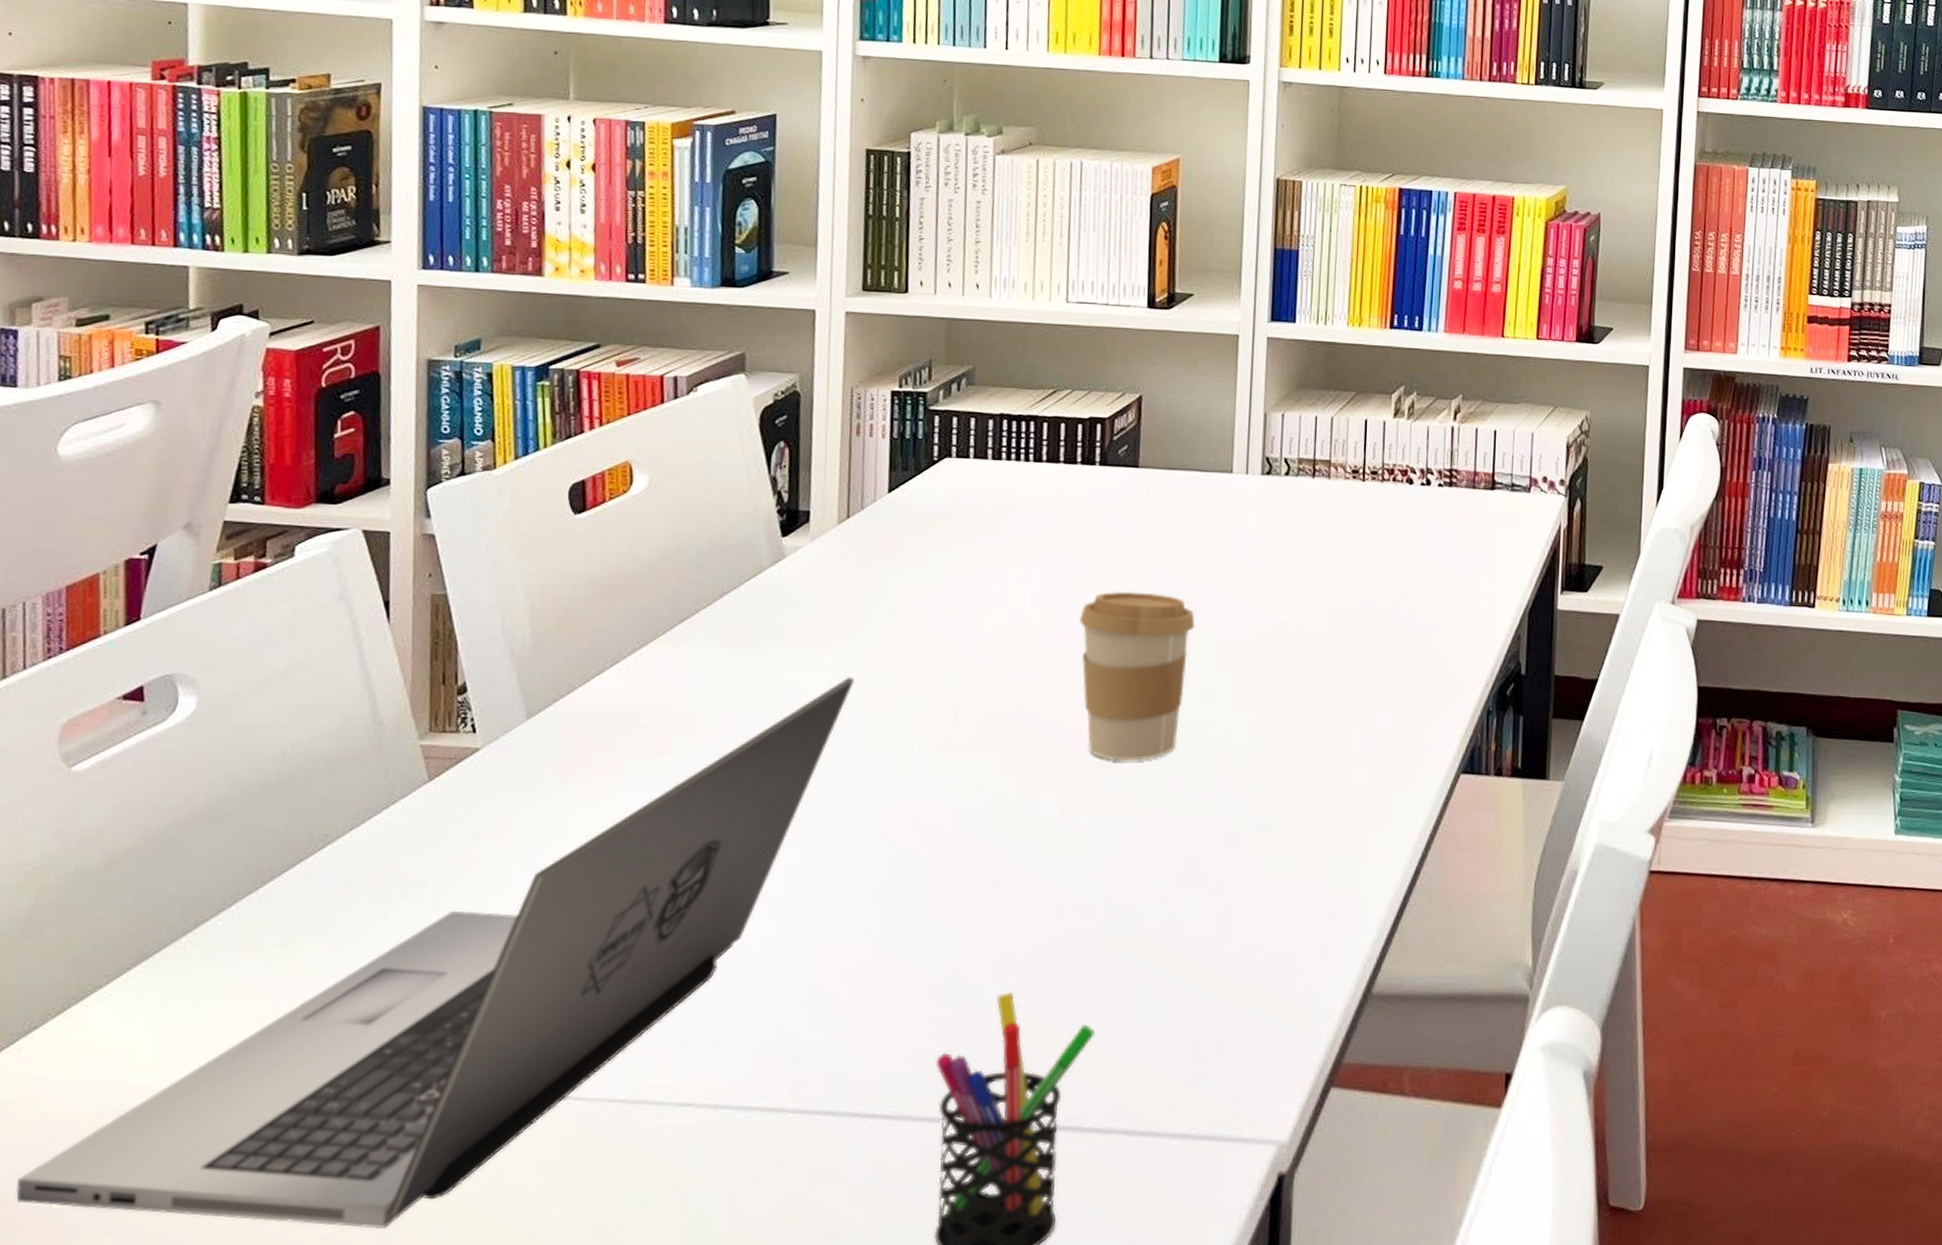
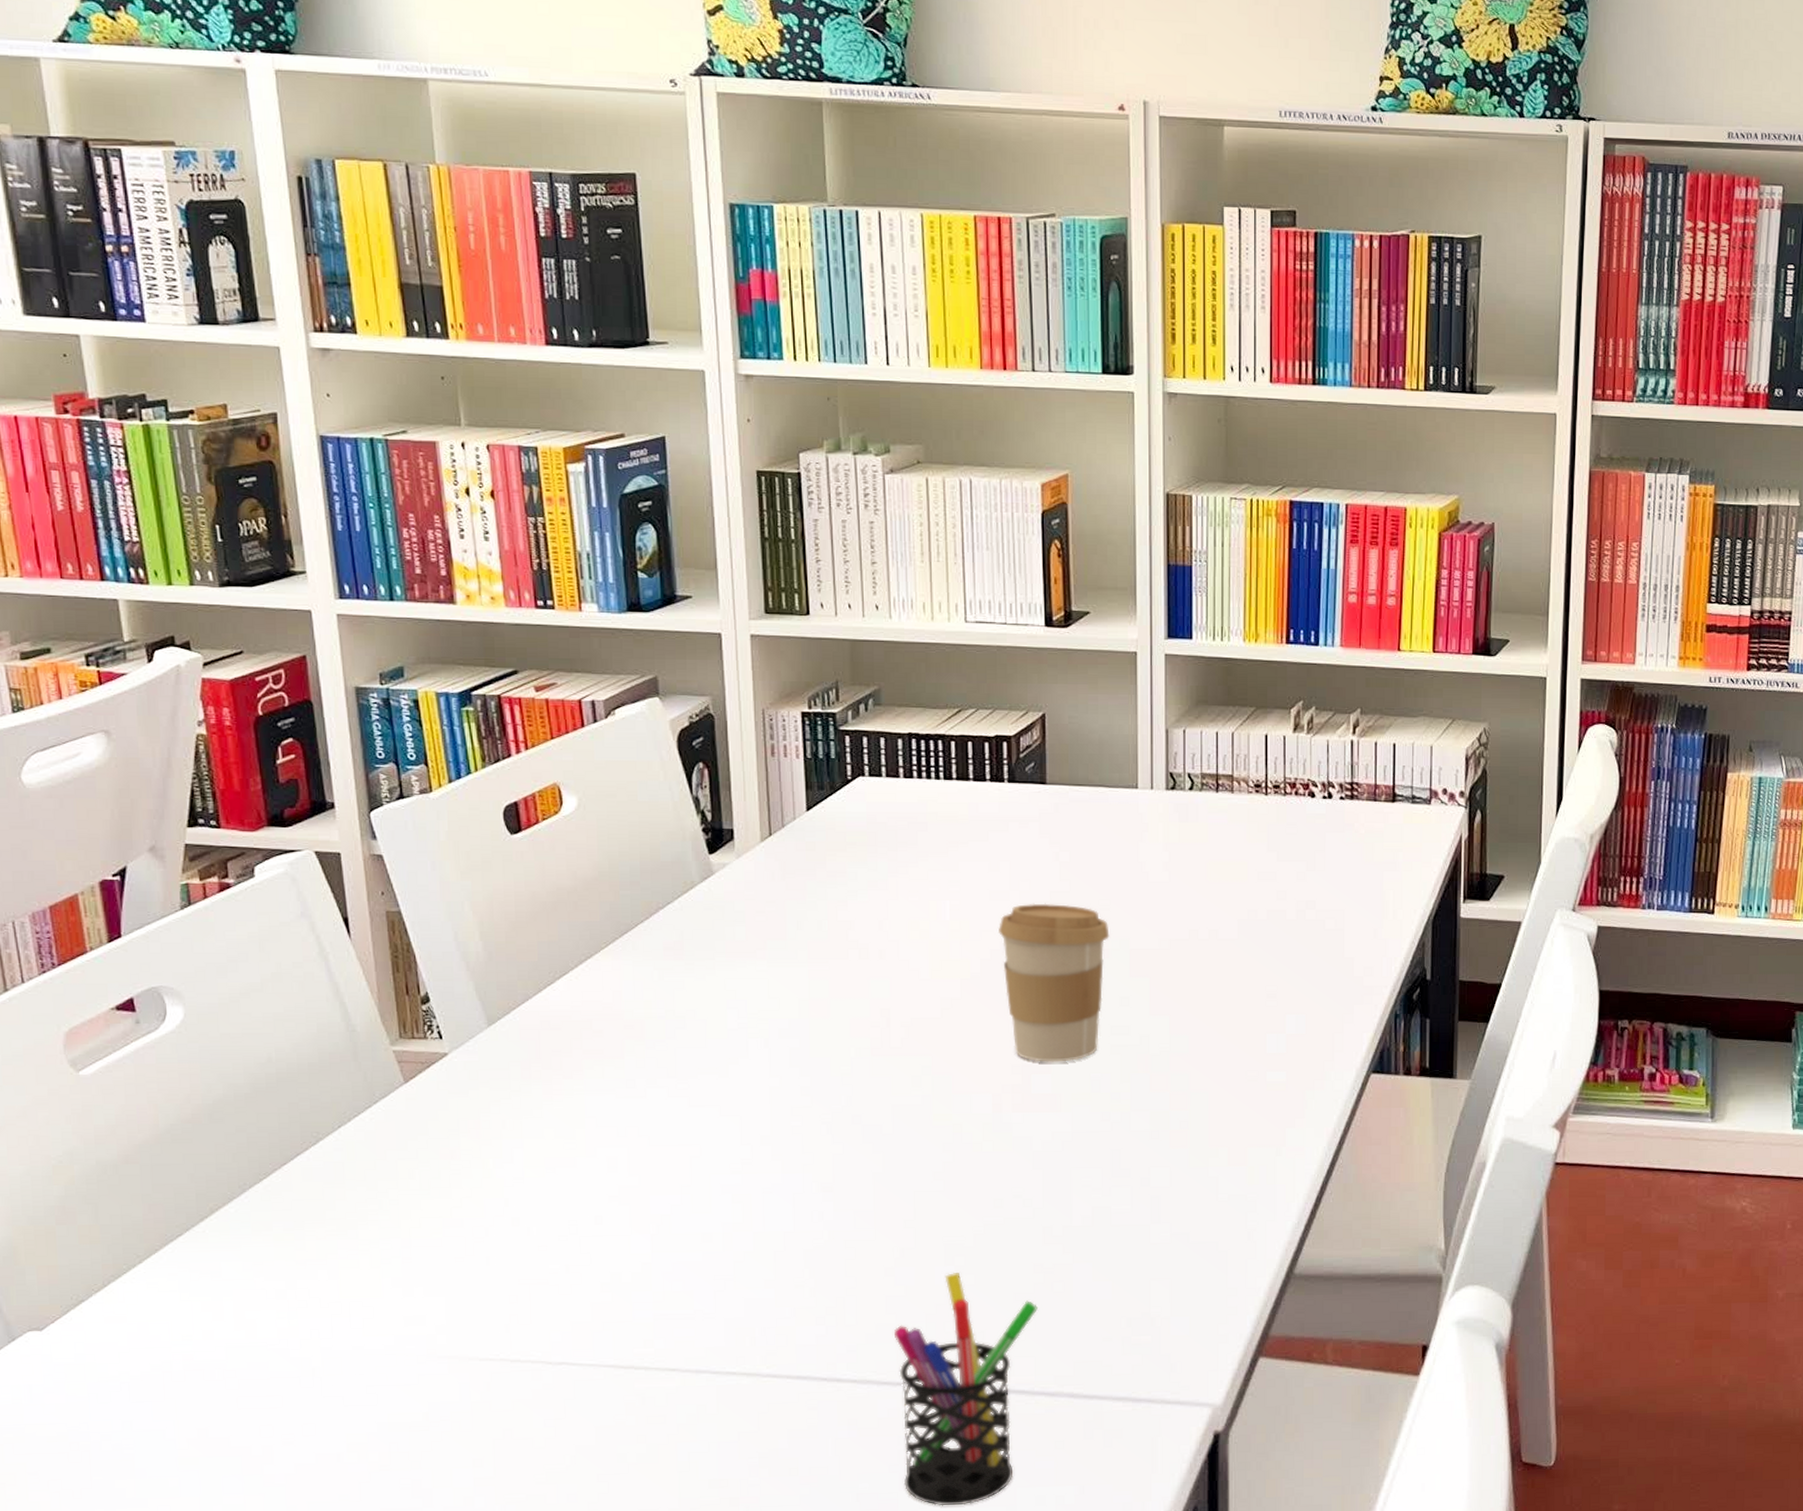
laptop: present [16,677,856,1229] -> none [87,986,791,1474]

